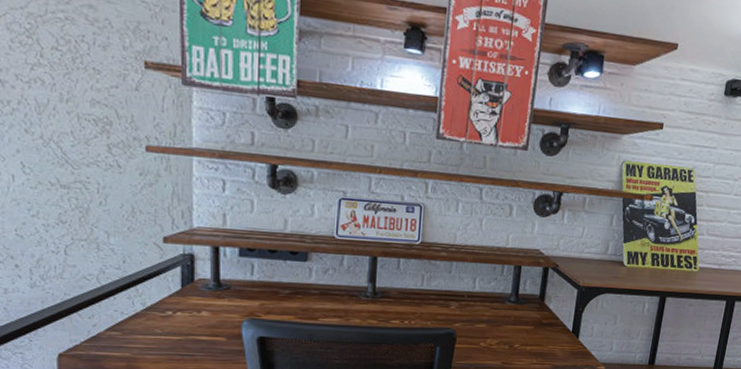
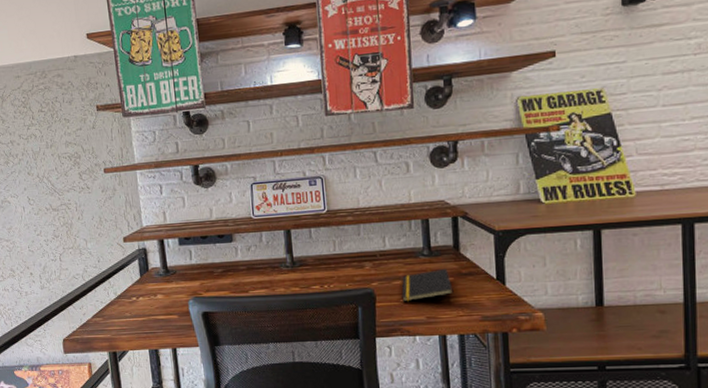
notepad: none [482,316,532,346] -> present [401,268,454,302]

